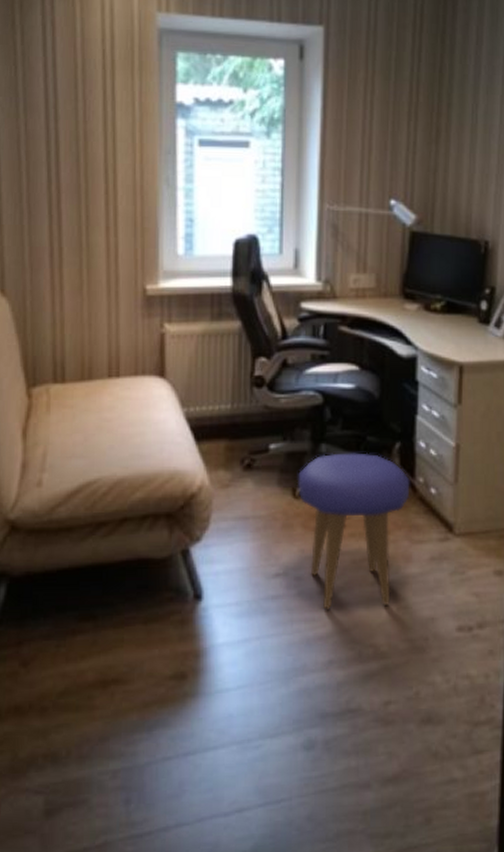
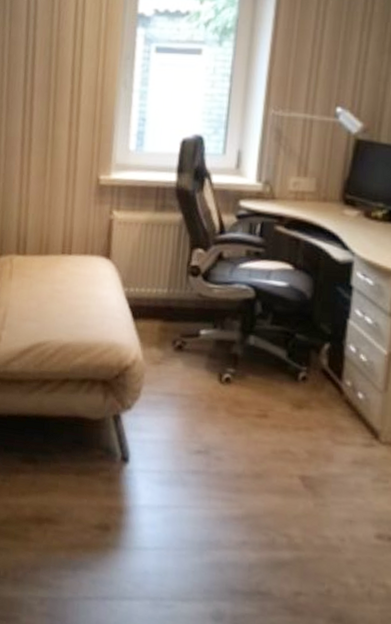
stool: present [298,453,410,610] -> none [224,345,337,500]

